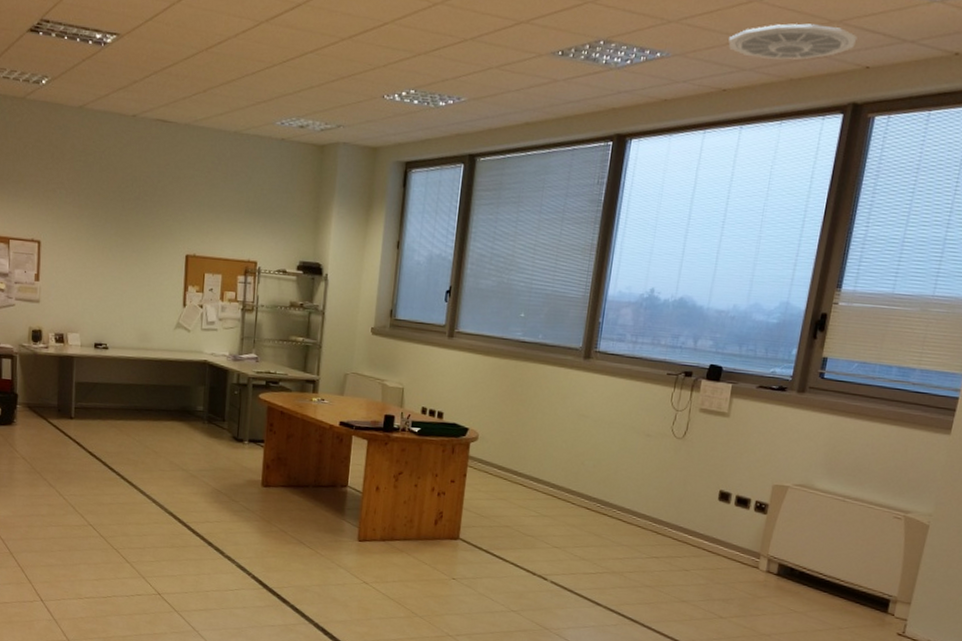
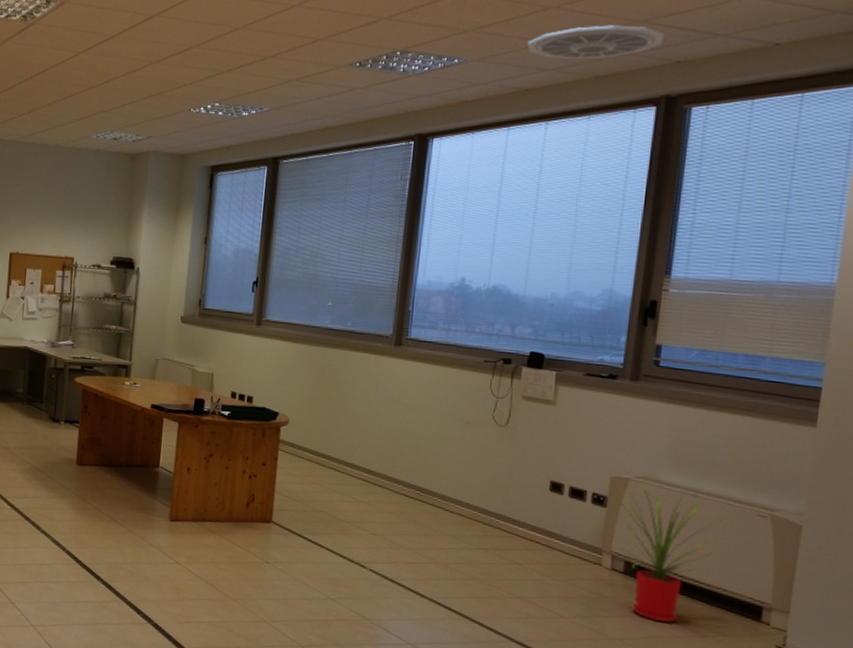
house plant: none [764,490,870,618] -> present [604,482,728,623]

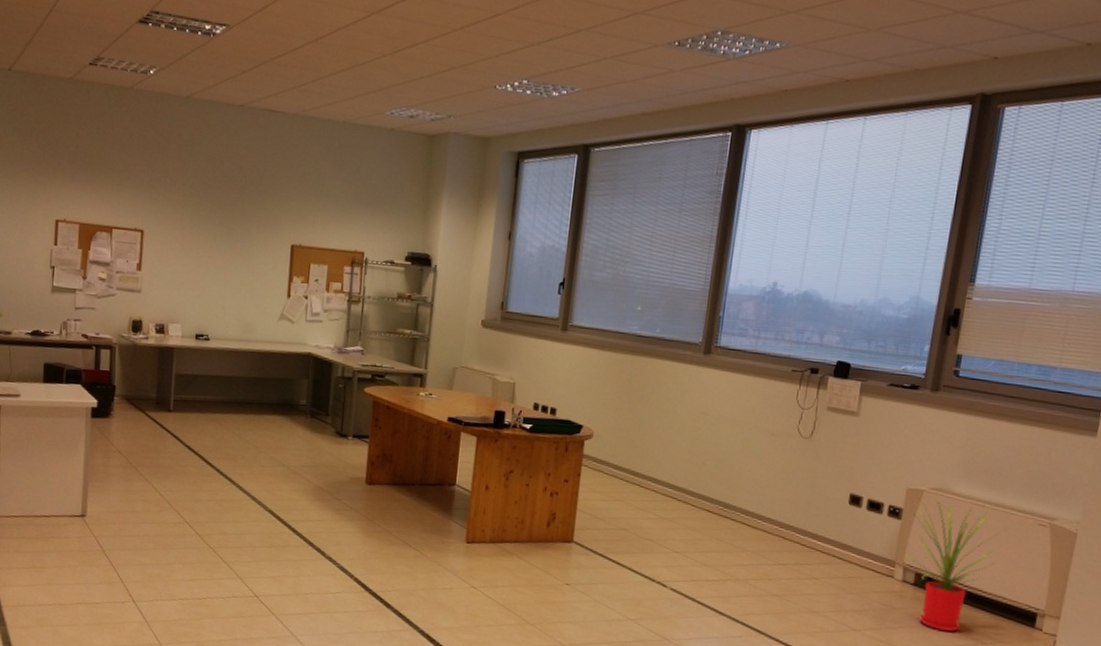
ceiling vent: present [527,25,665,59] -> none [850,14,984,50]

